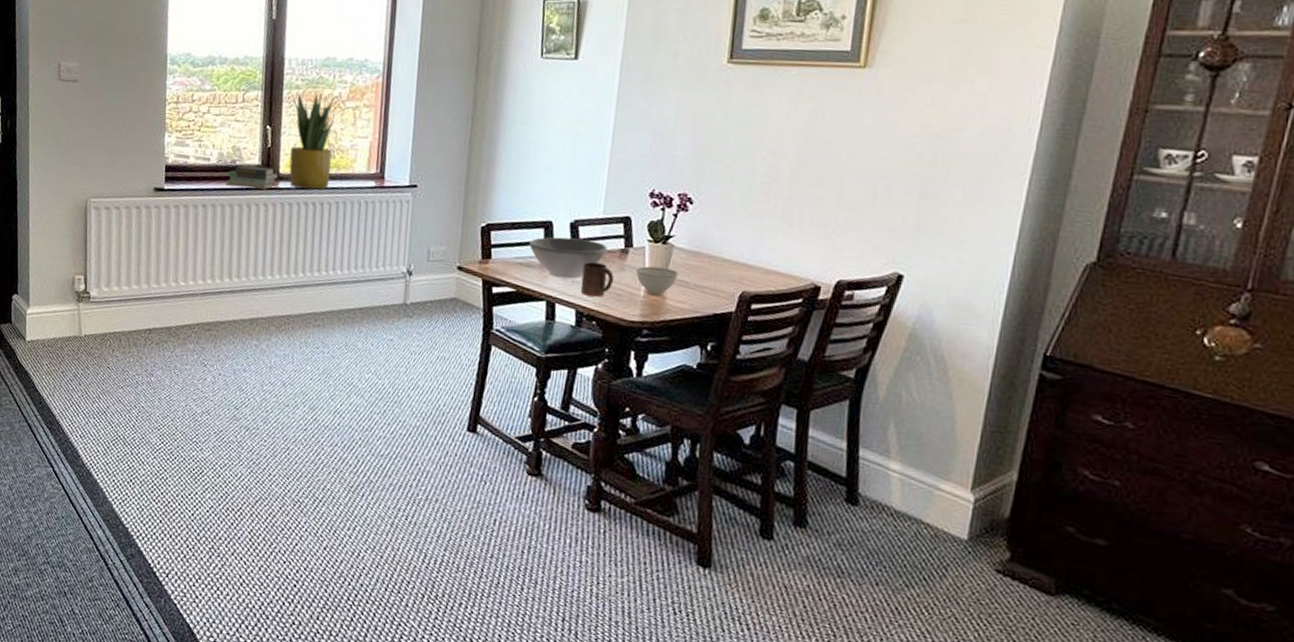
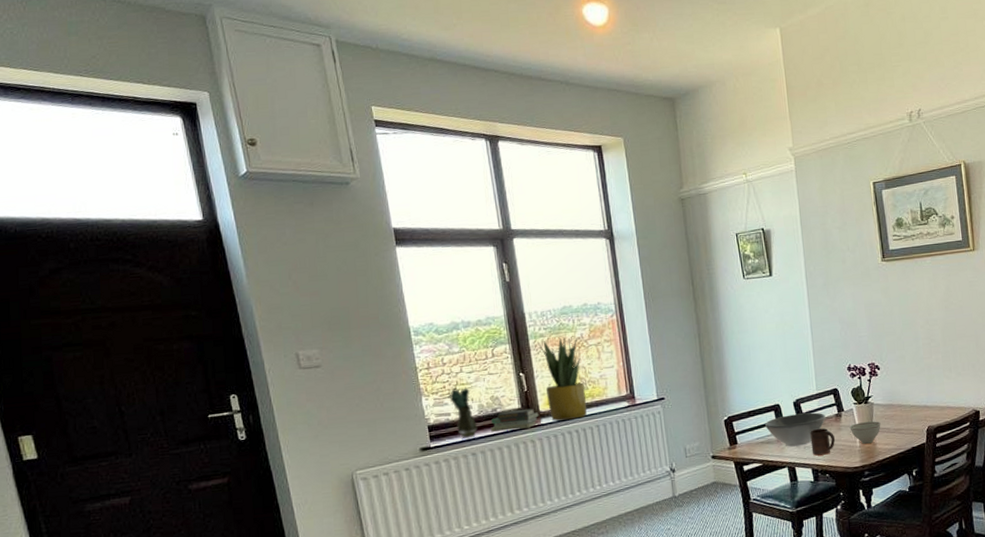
vase: none [190,127,214,188] -> present [448,386,478,439]

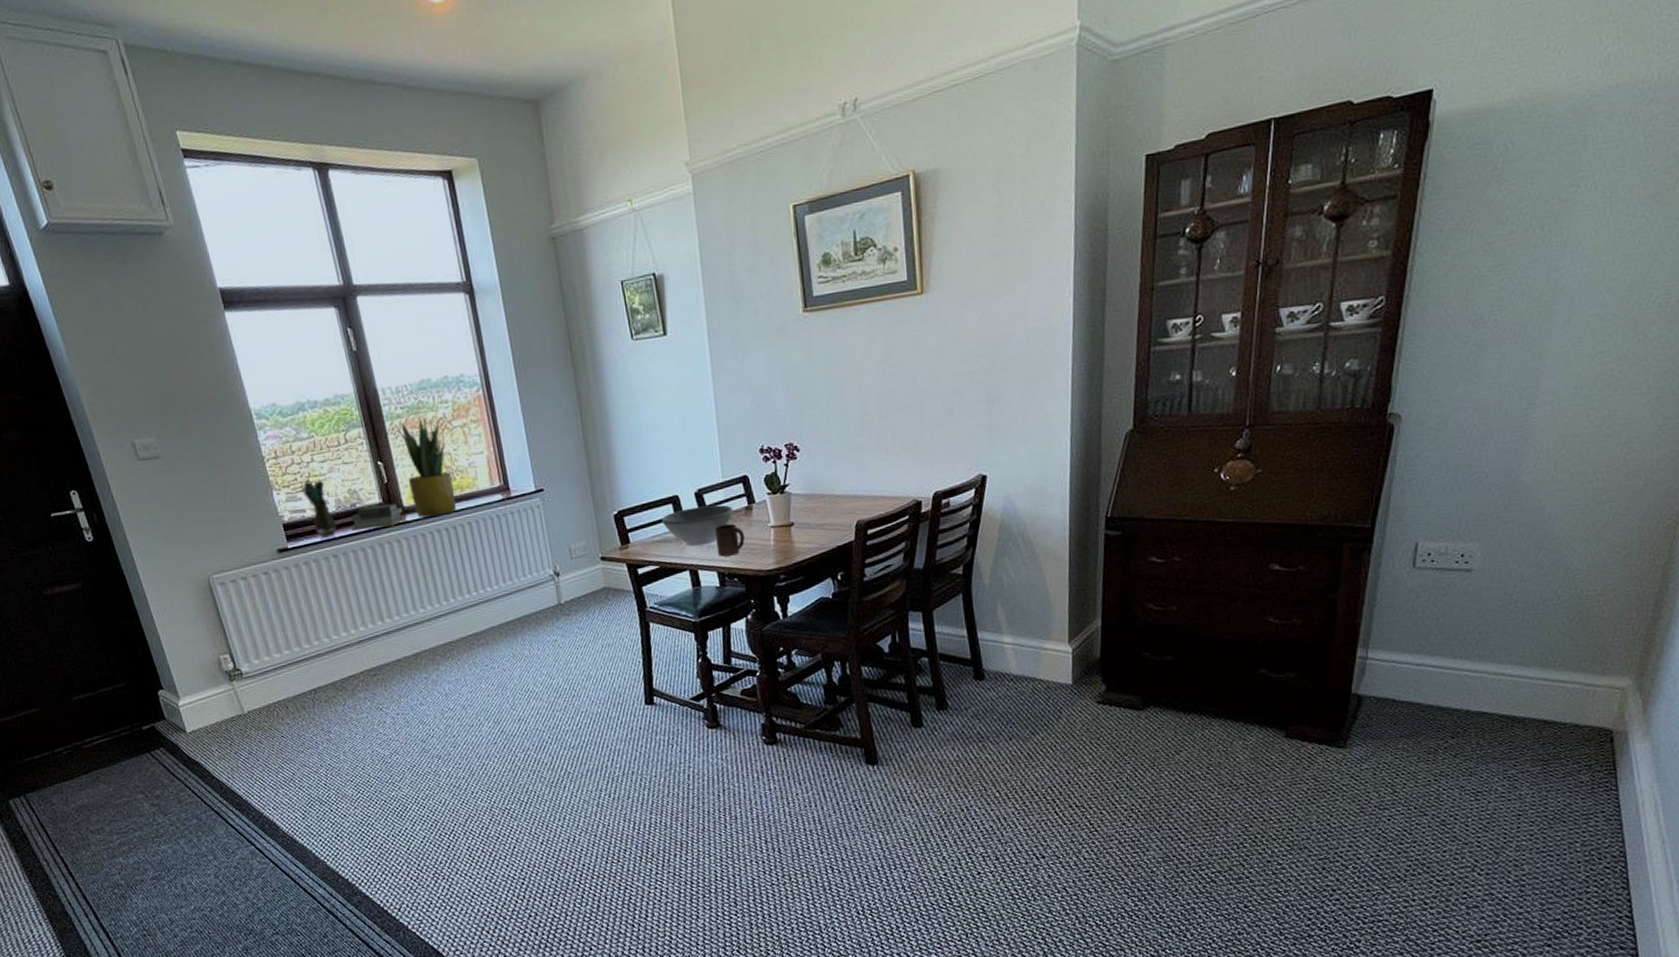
bowl: present [849,421,881,444] -> none [762,514,800,543]

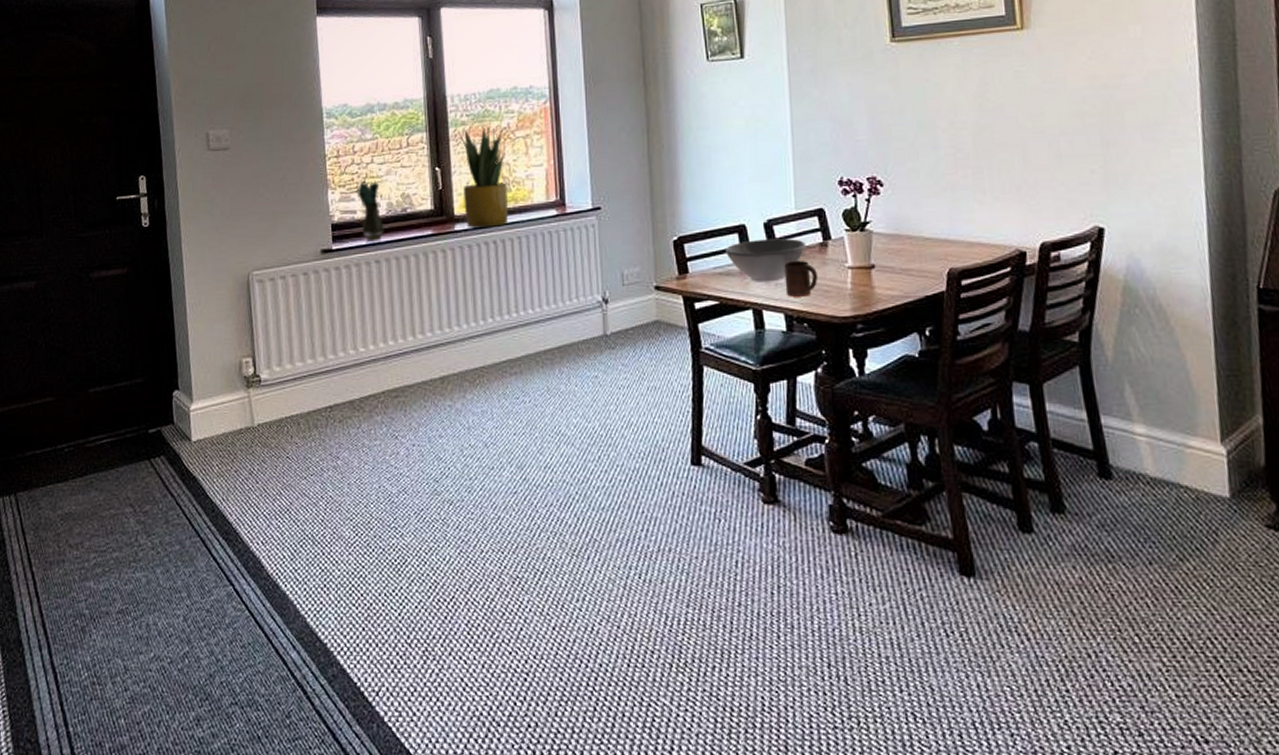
books: present [351,502,403,532] -> none [399,210,453,237]

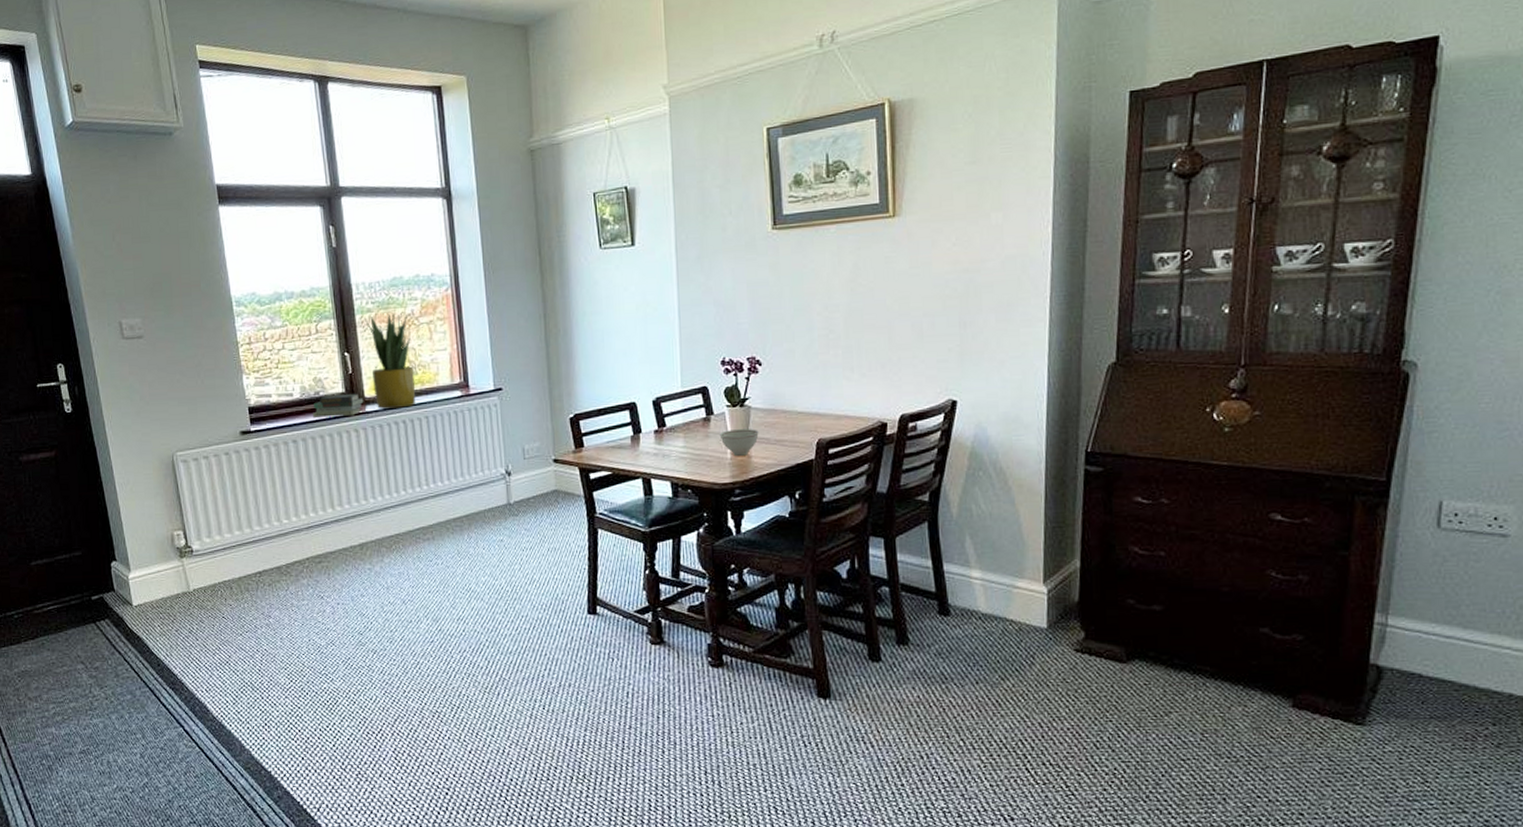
vase: present [355,179,384,243] -> none [269,365,299,424]
books: none [399,210,453,237] -> present [313,393,364,419]
bowl: present [726,238,806,282] -> none [618,414,691,454]
cup: present [784,261,818,297] -> none [671,434,701,467]
bowl: none [838,256,882,286] -> present [719,429,759,456]

